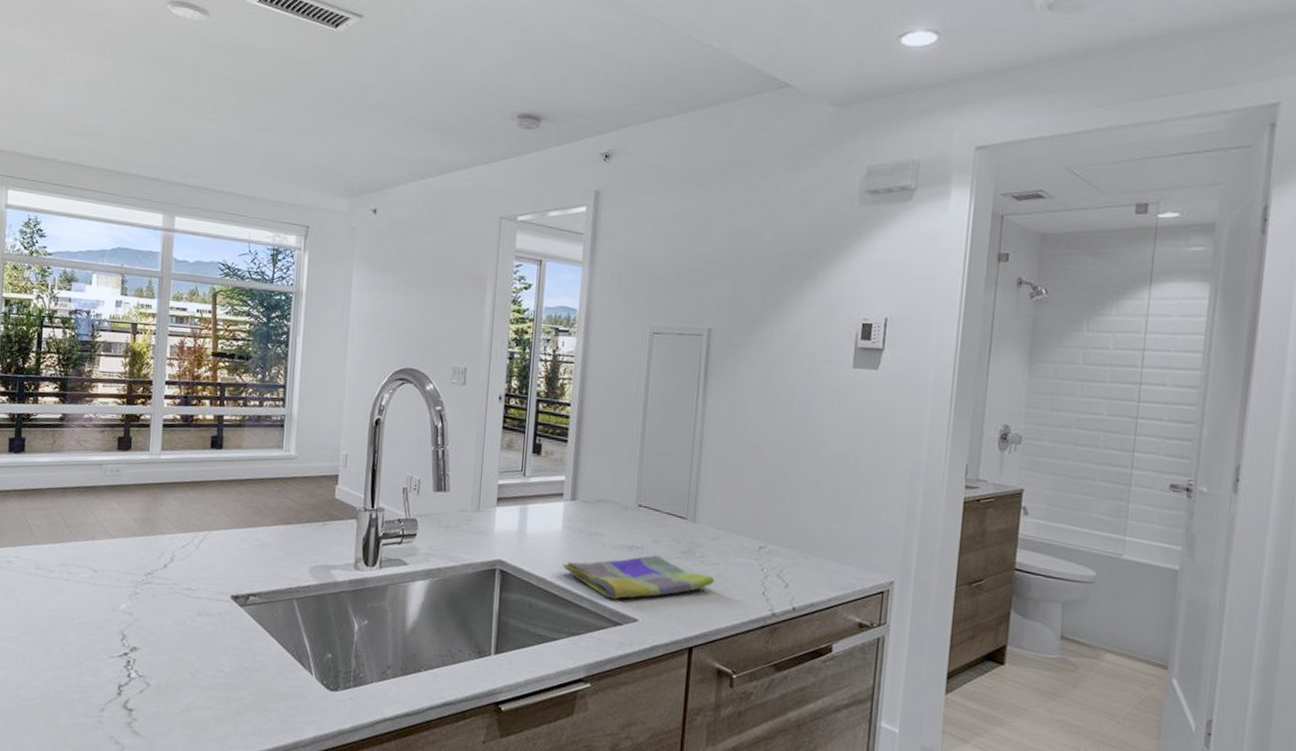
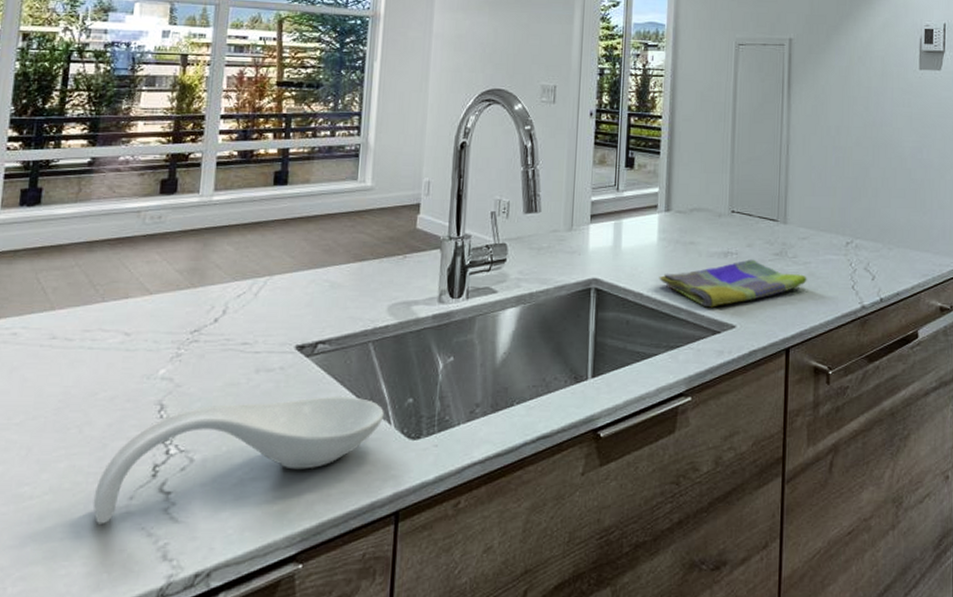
spoon rest: none [73,640,307,729] -> present [93,397,384,524]

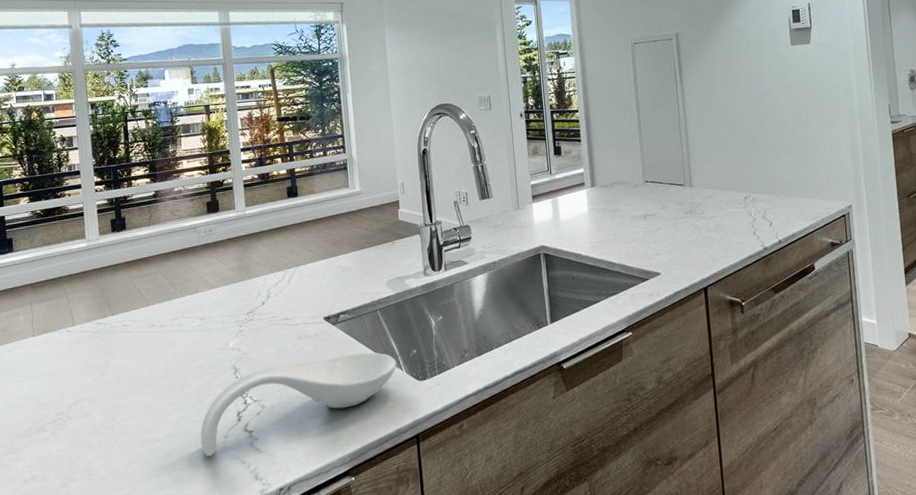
dish towel: present [659,259,807,308] -> none [593,218,715,261]

